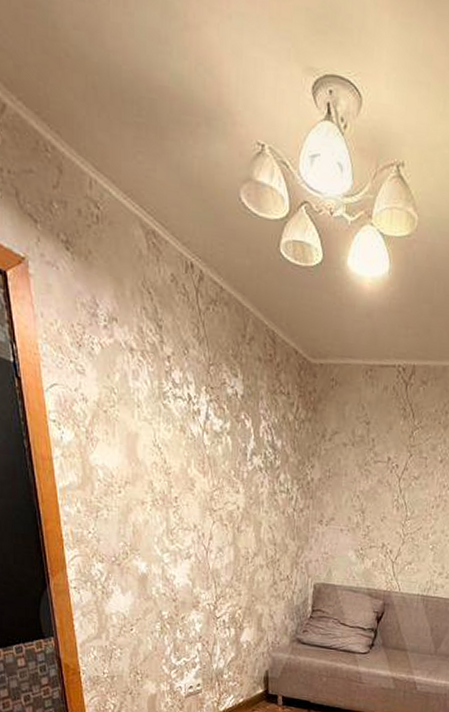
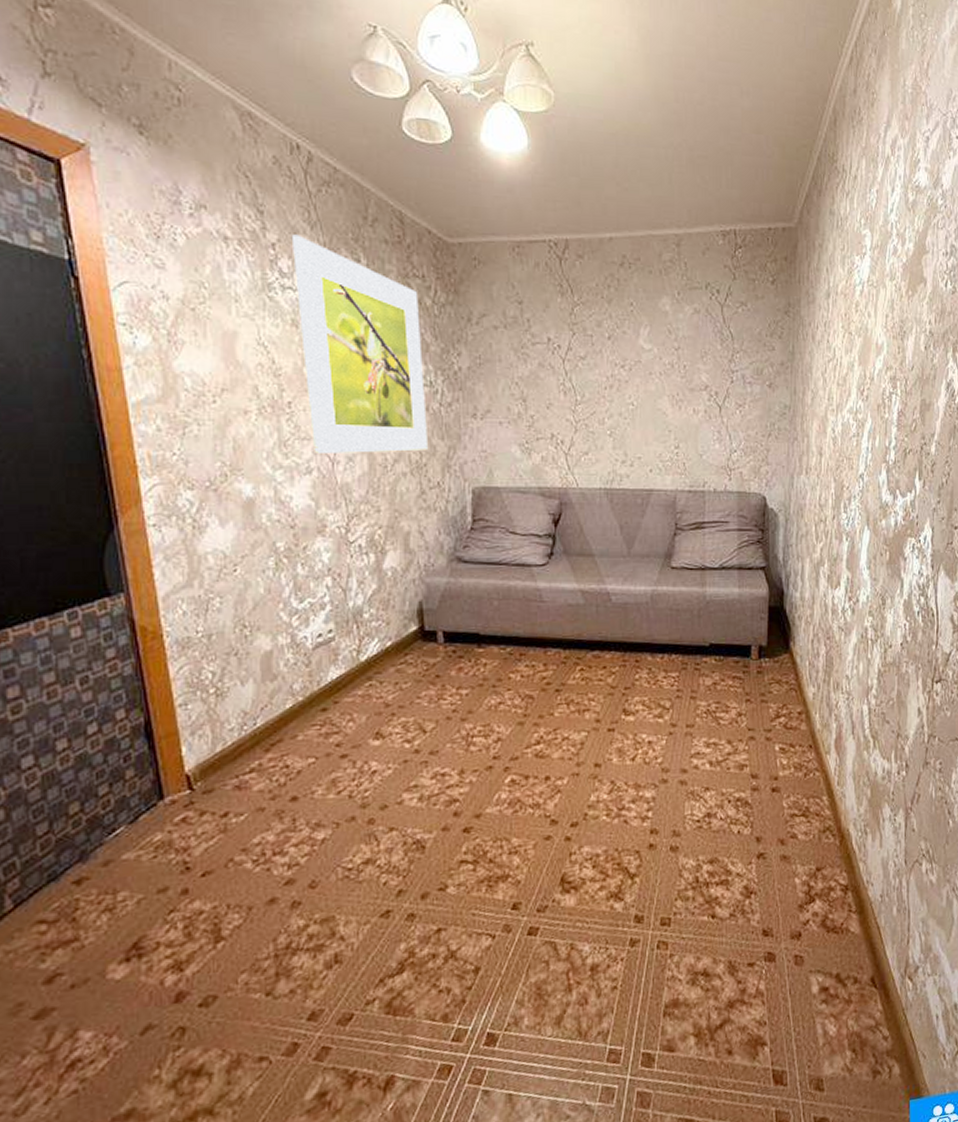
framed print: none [183,348,283,548] -> present [291,234,429,455]

